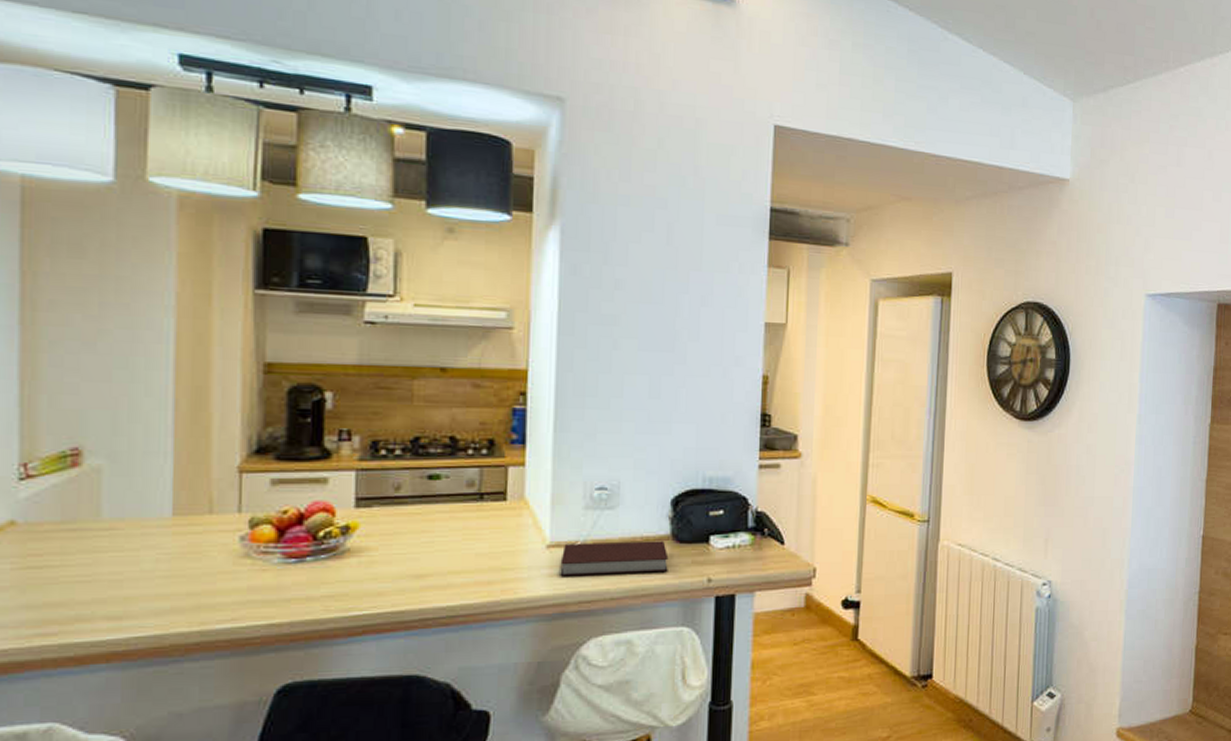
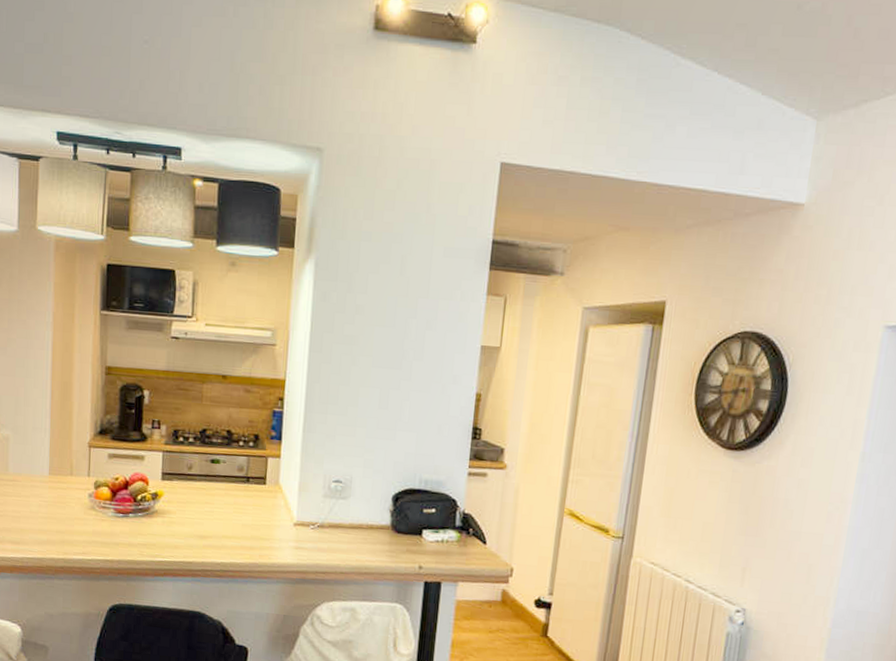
notebook: present [560,541,669,576] -> none [303,524,388,556]

